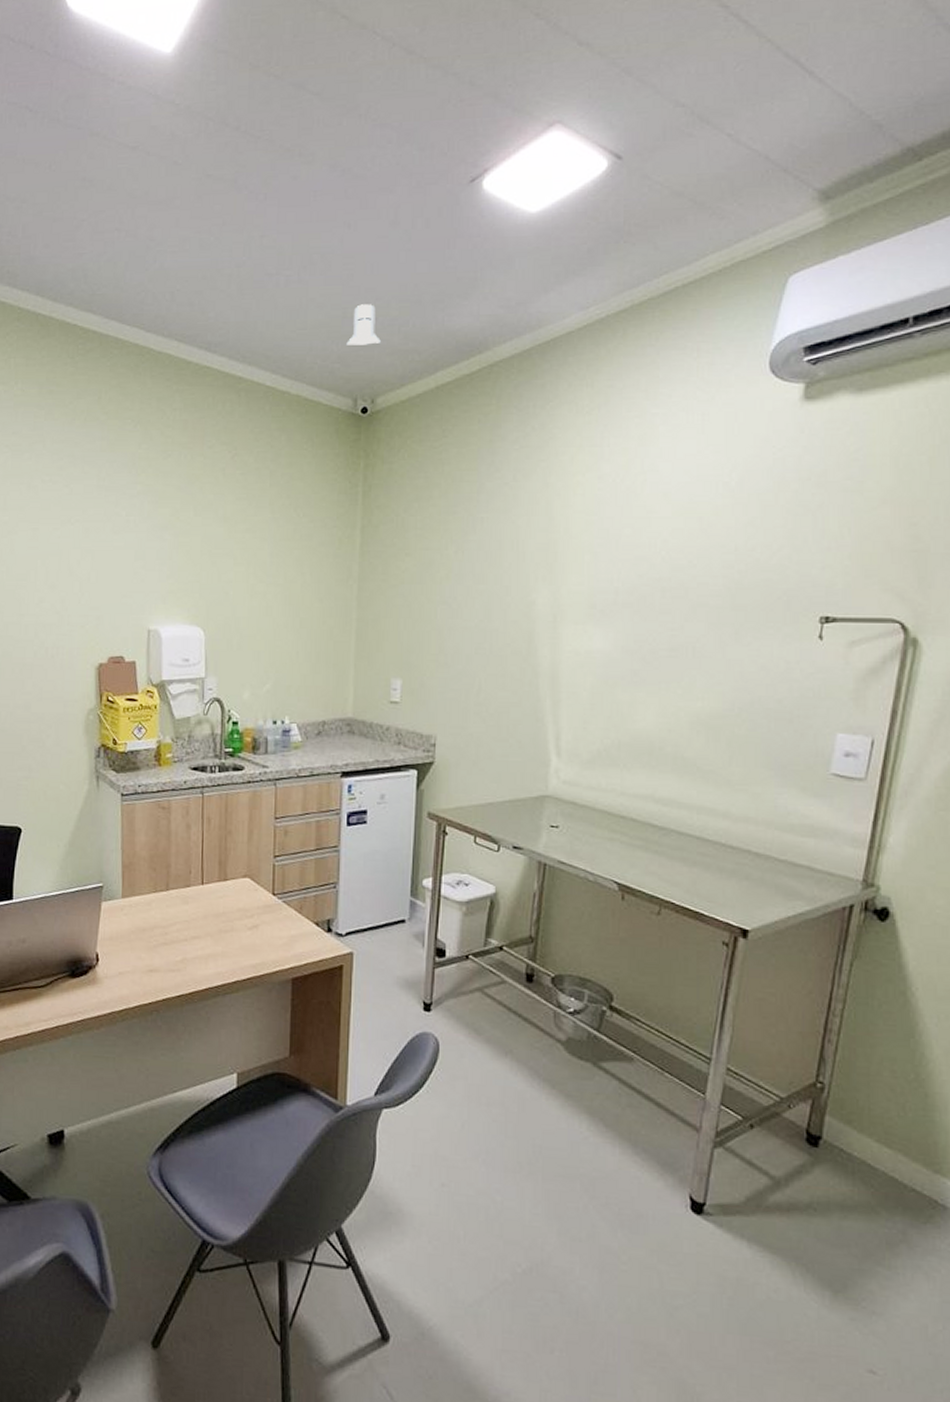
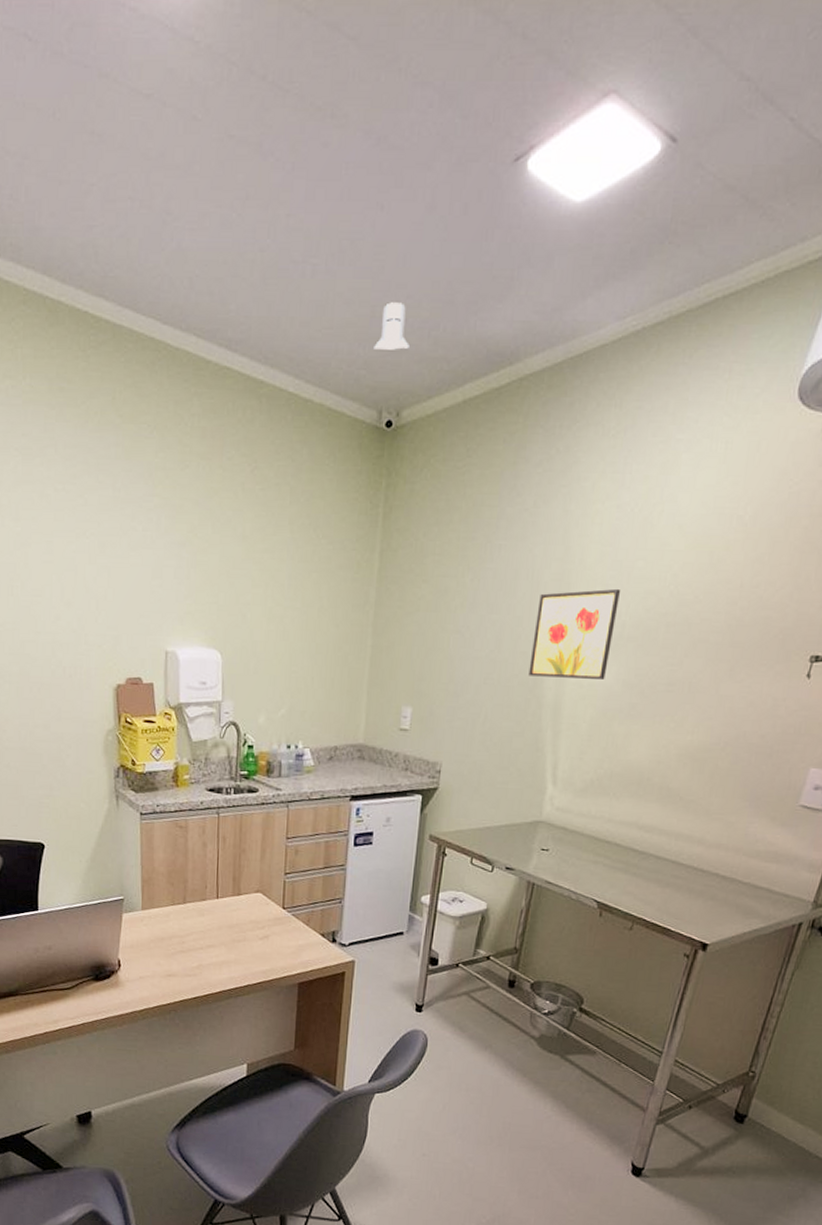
wall art: none [521,556,609,646] -> present [528,588,620,679]

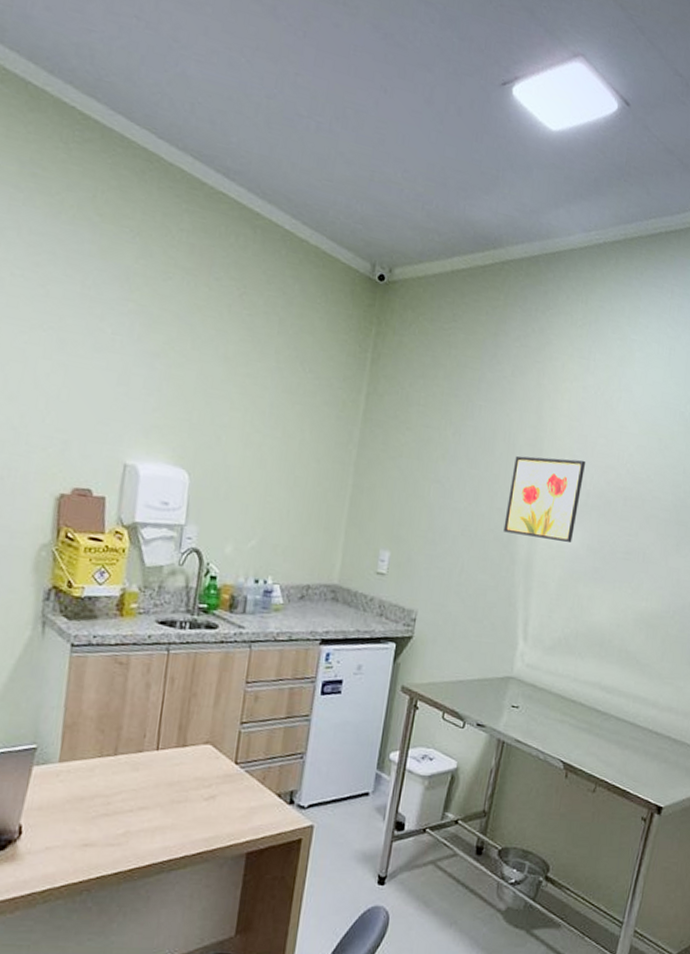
knight helmet: present [373,302,409,350] -> none [371,171,404,215]

